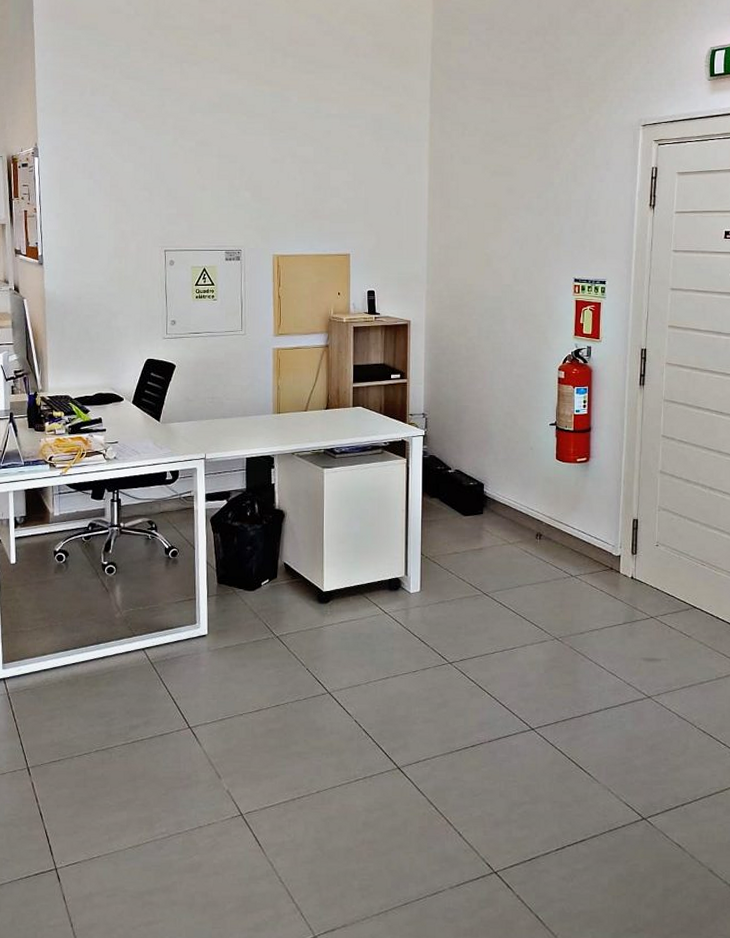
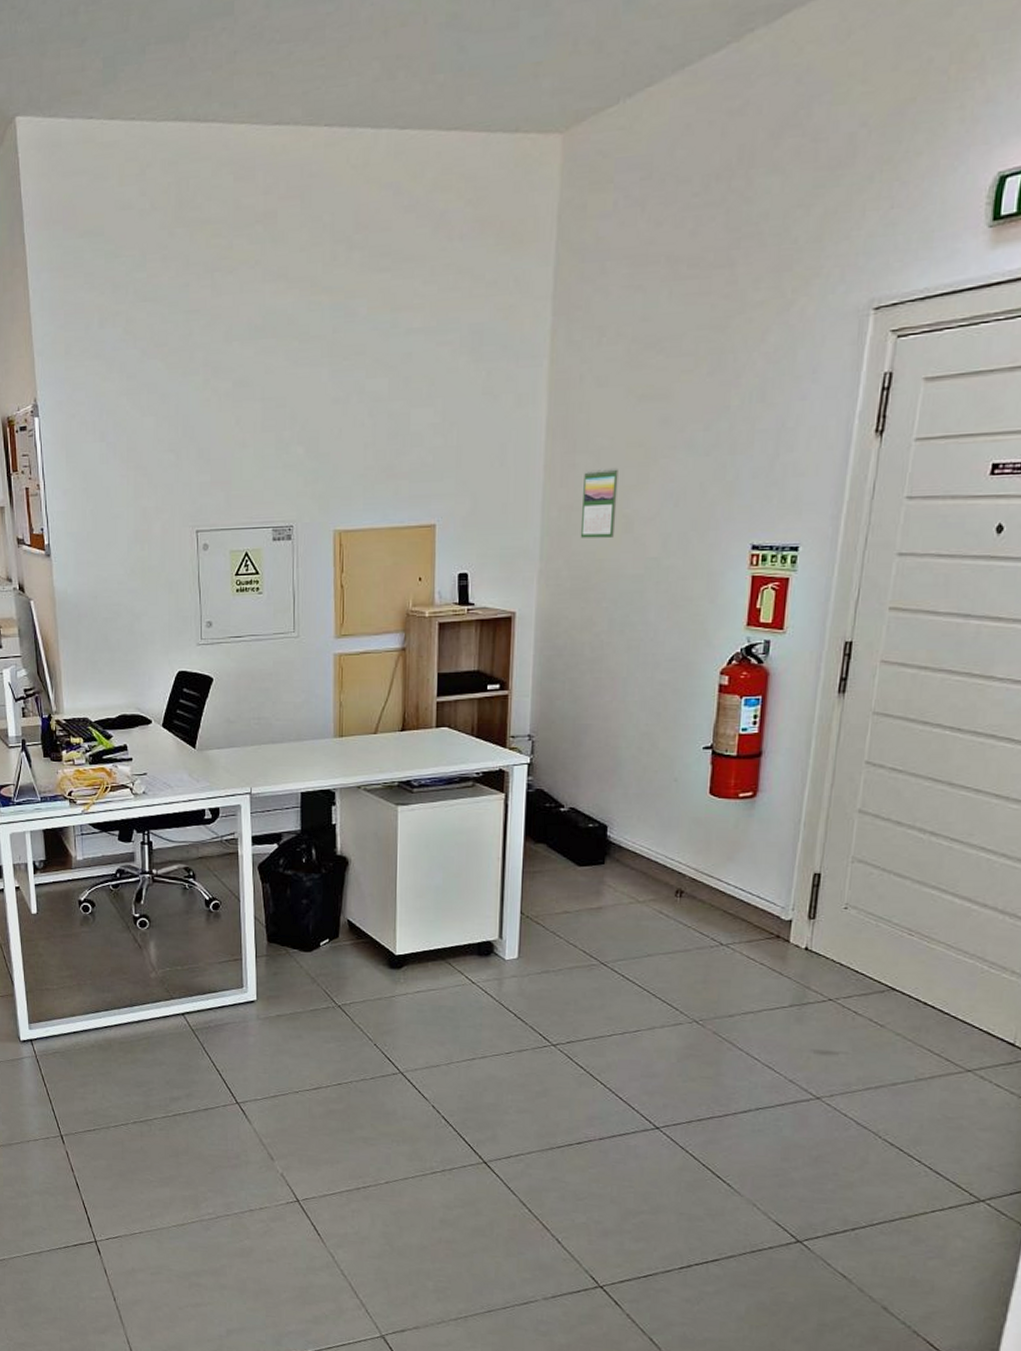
calendar: none [455,220,480,269] -> present [580,467,618,538]

